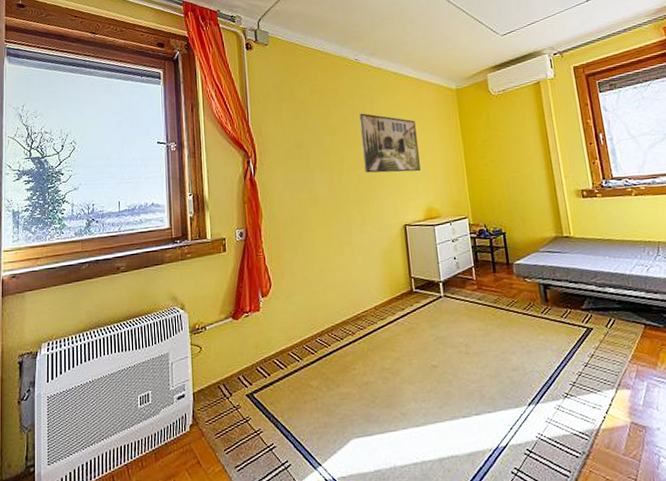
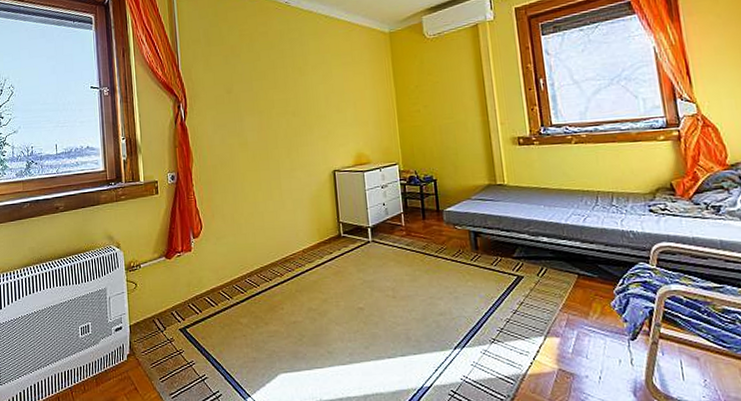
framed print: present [359,113,421,173] -> none [289,57,351,119]

